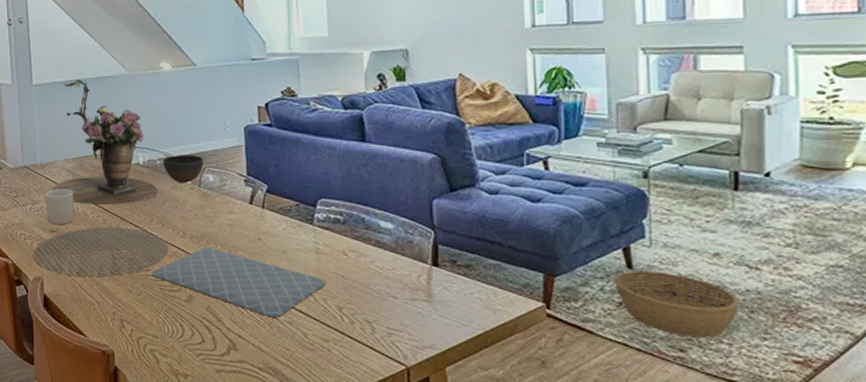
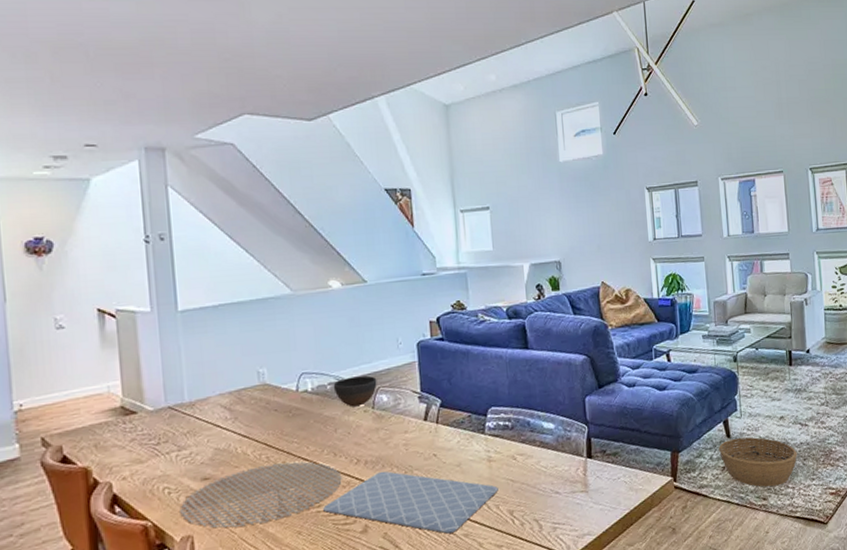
mug: present [45,189,75,226] -> none [195,427,232,472]
flower arrangement: present [51,79,157,205] -> none [203,302,328,443]

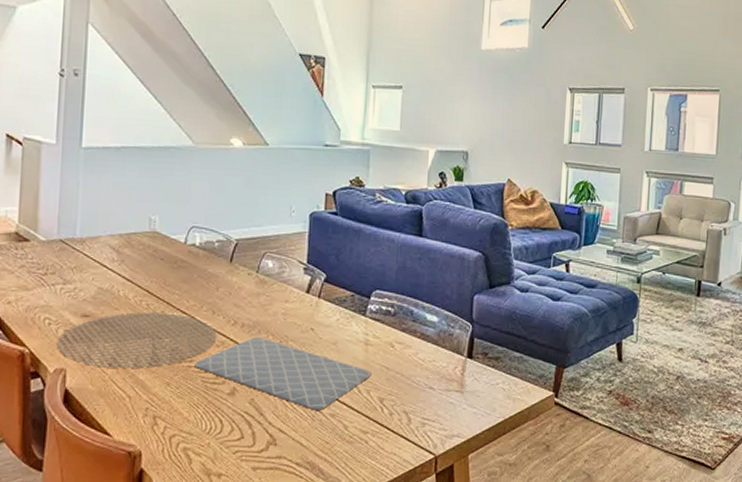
bowl: present [333,375,377,407] -> none [221,238,265,268]
basket: present [719,437,797,487] -> none [608,363,692,420]

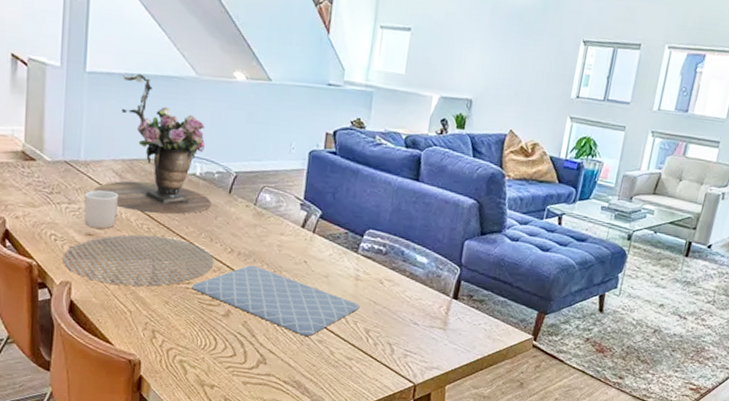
mug: none [80,268,117,310] -> present [84,190,119,229]
flower arrangement: none [89,146,212,288] -> present [93,73,211,215]

